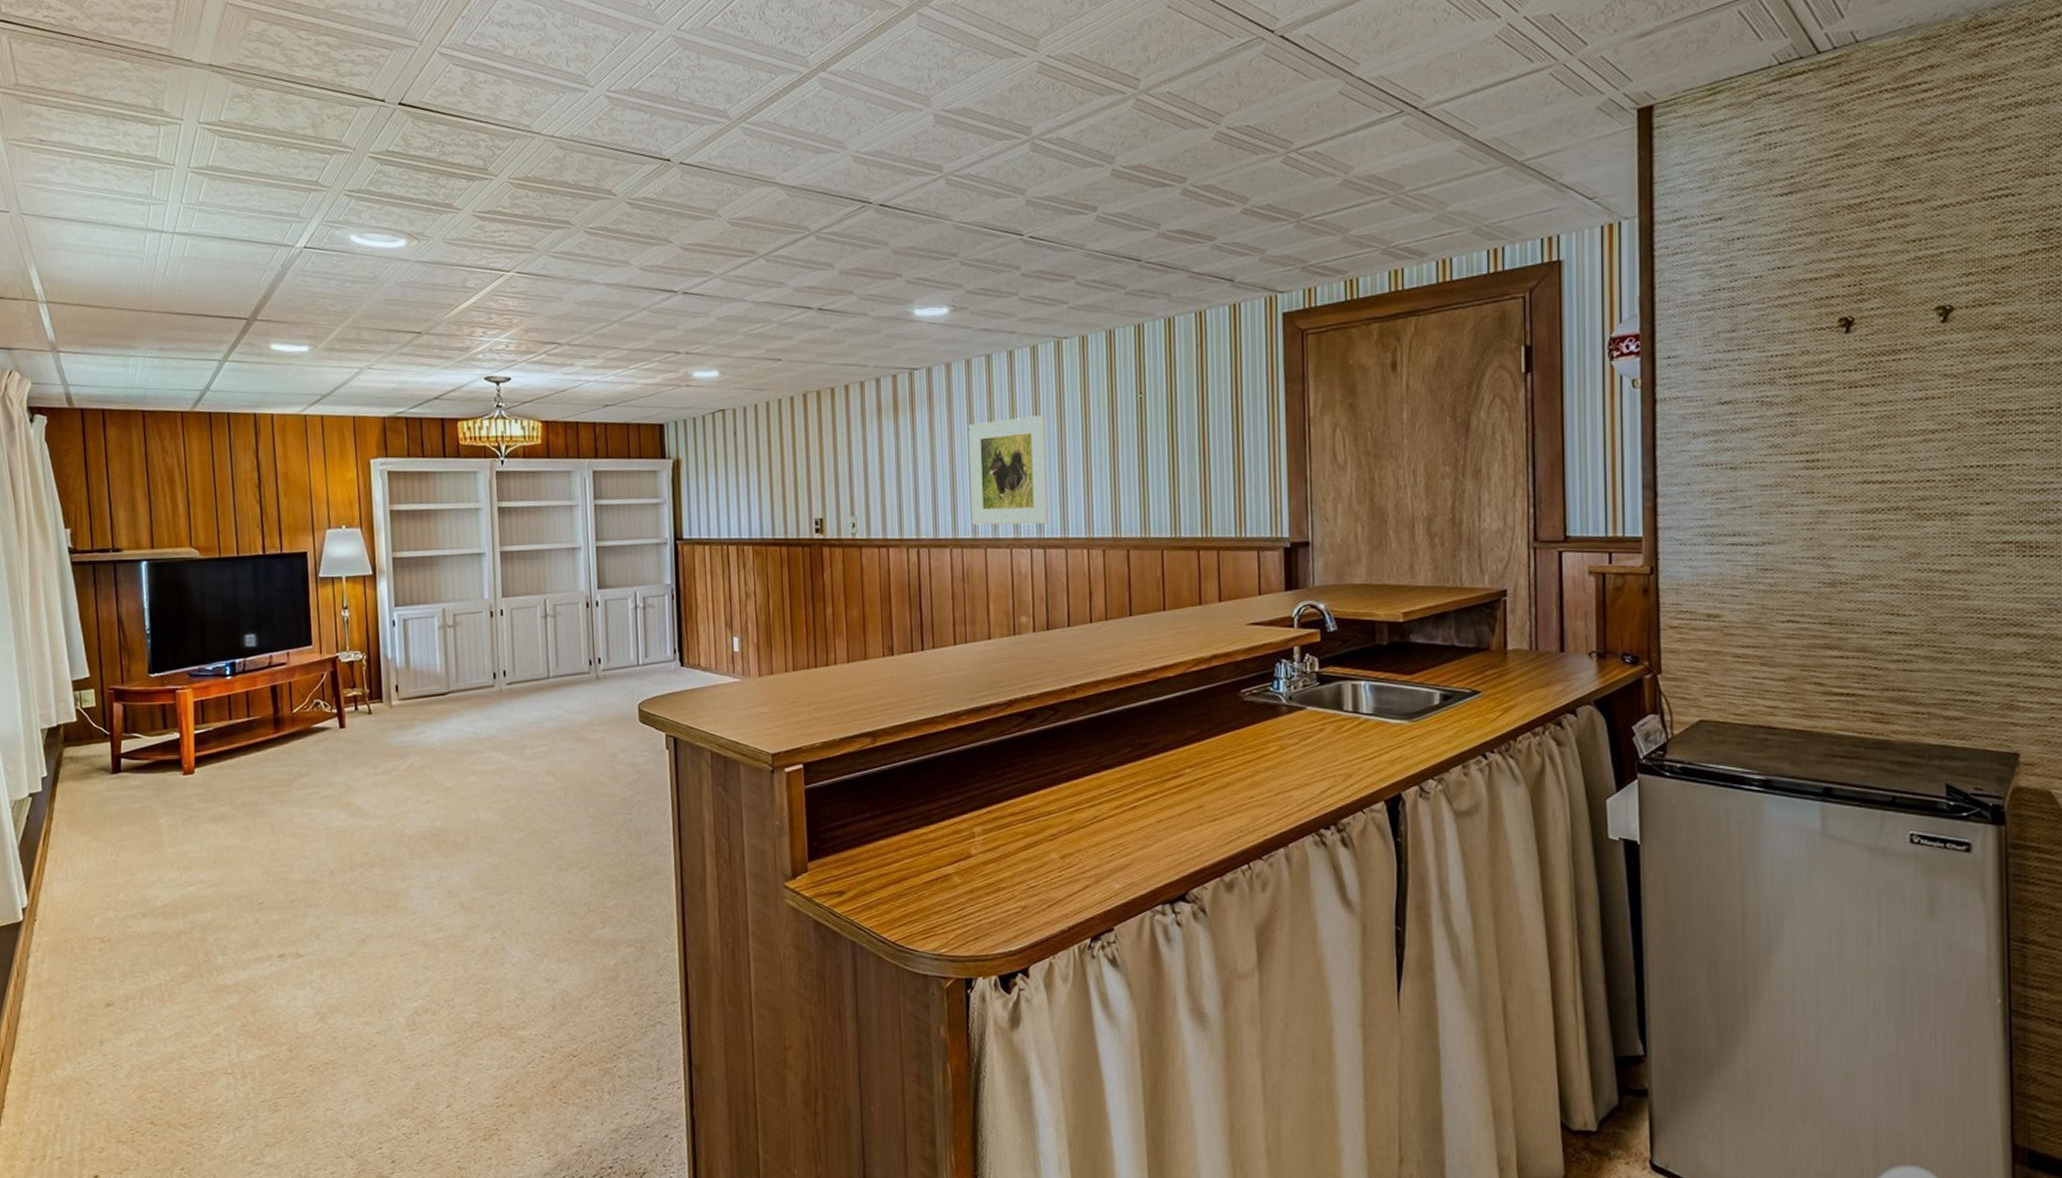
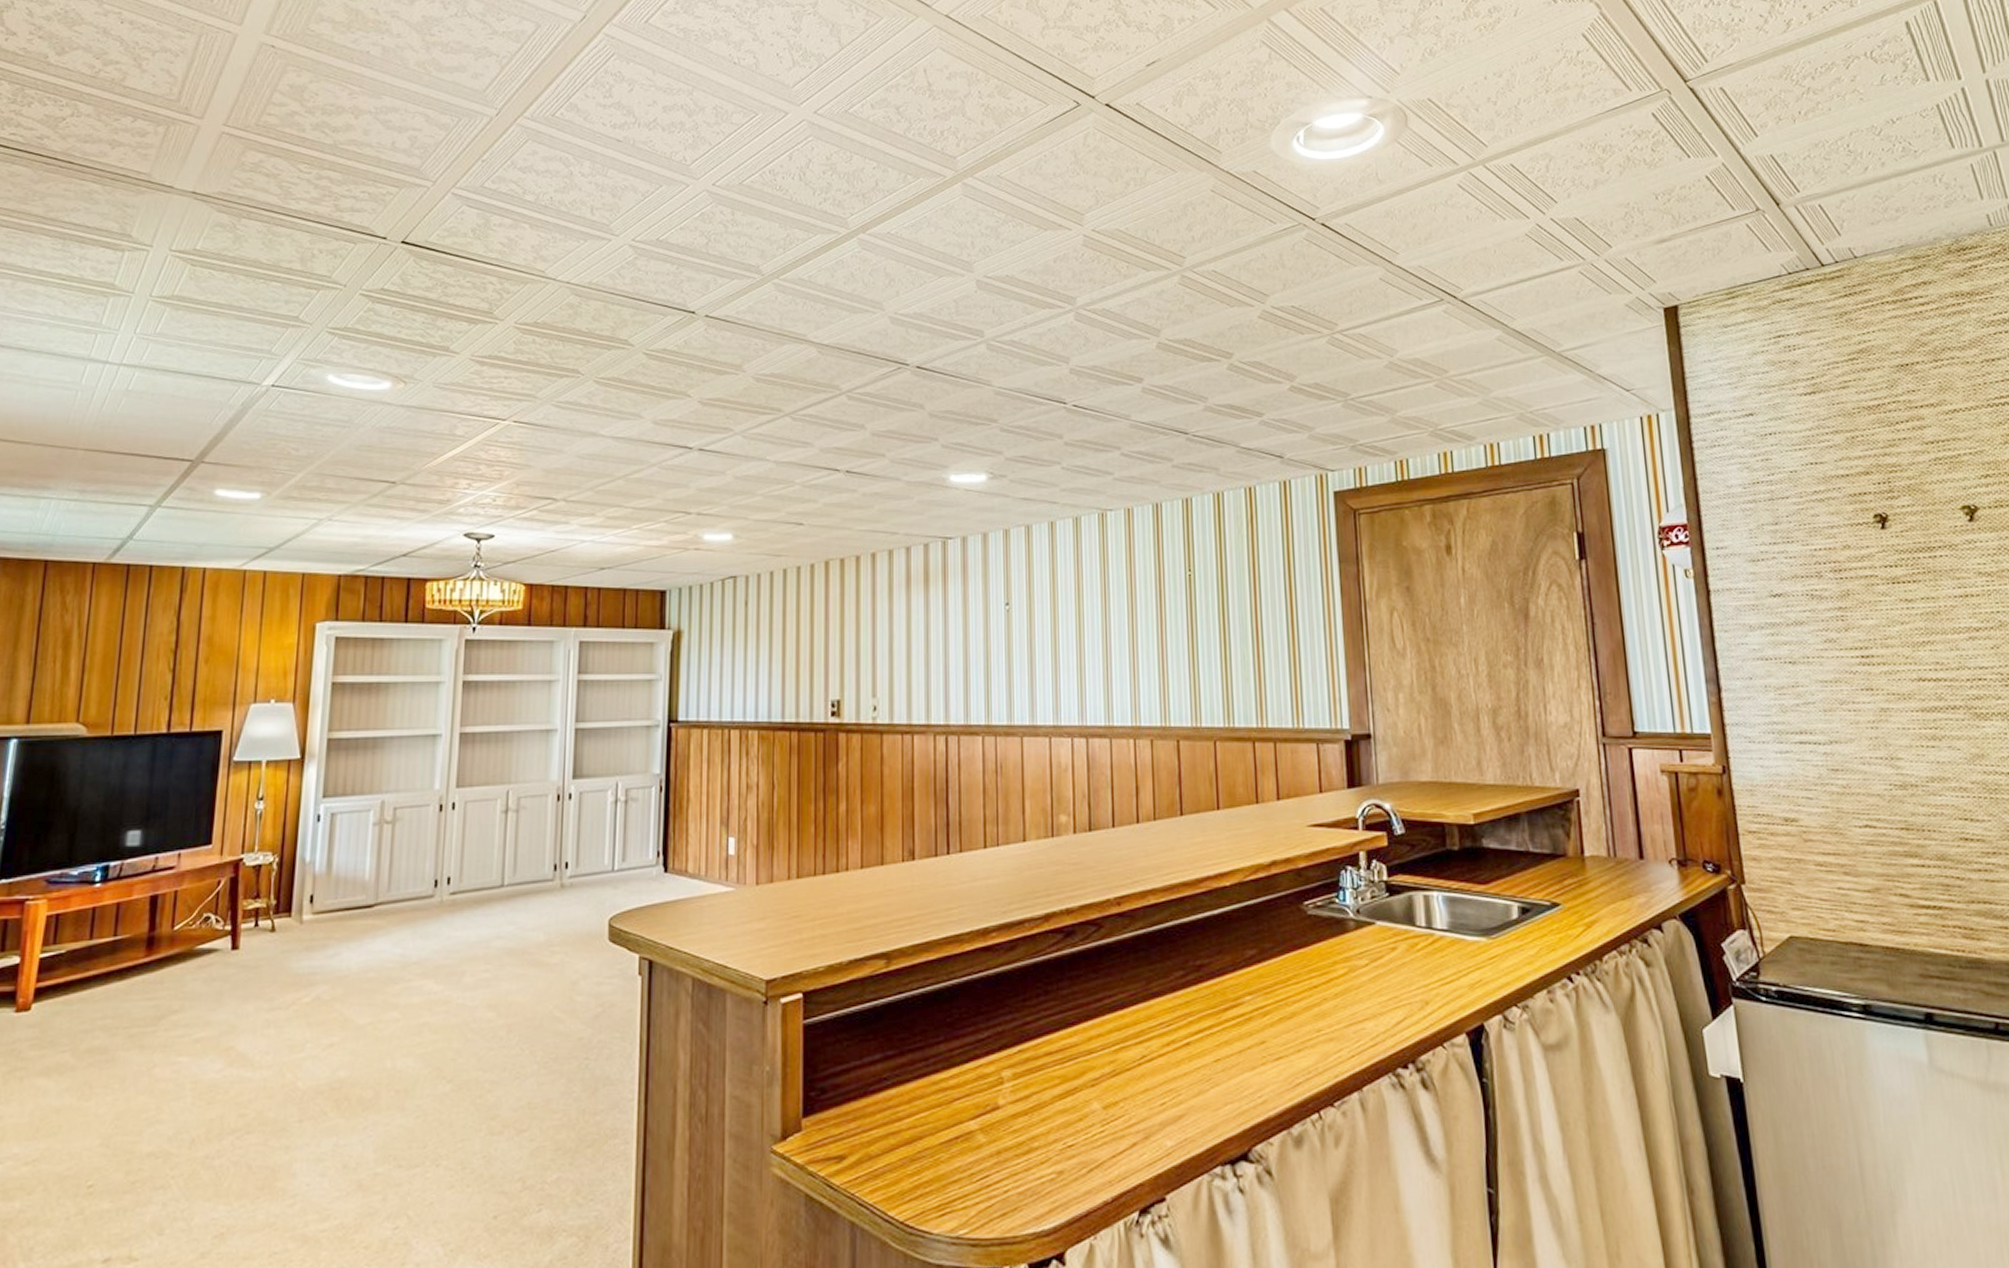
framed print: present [968,415,1048,525] -> none [1005,591,1091,711]

